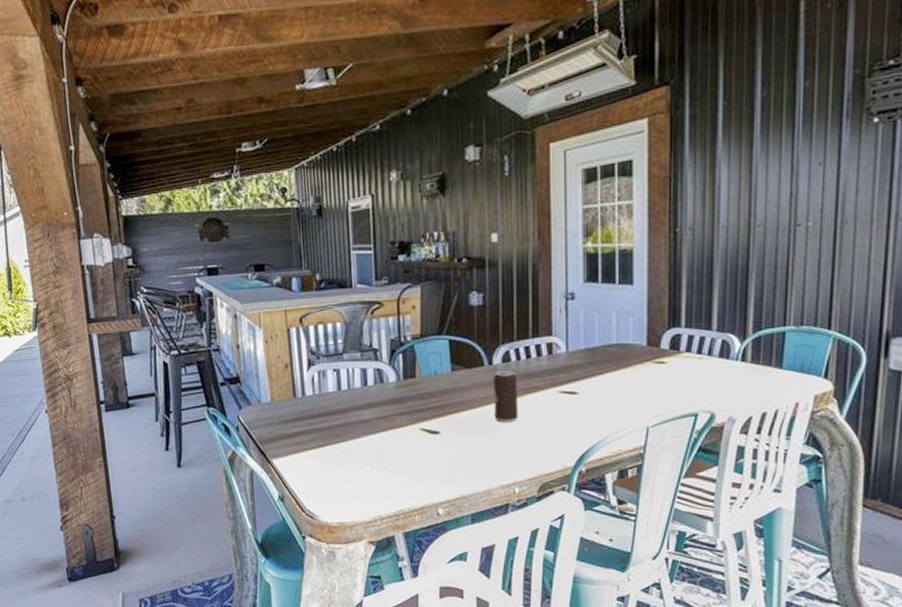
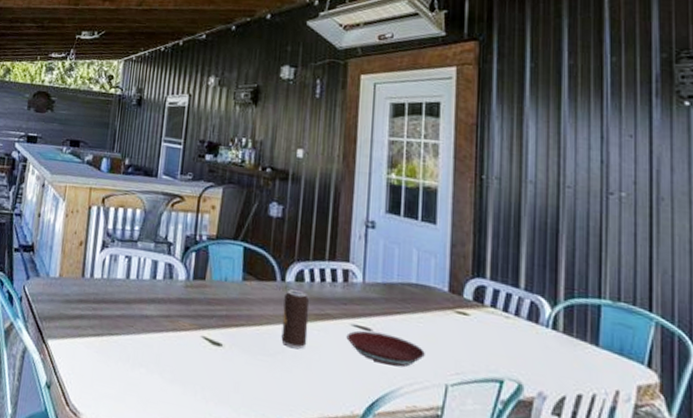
plate: none [555,394,627,420] -> present [346,330,425,367]

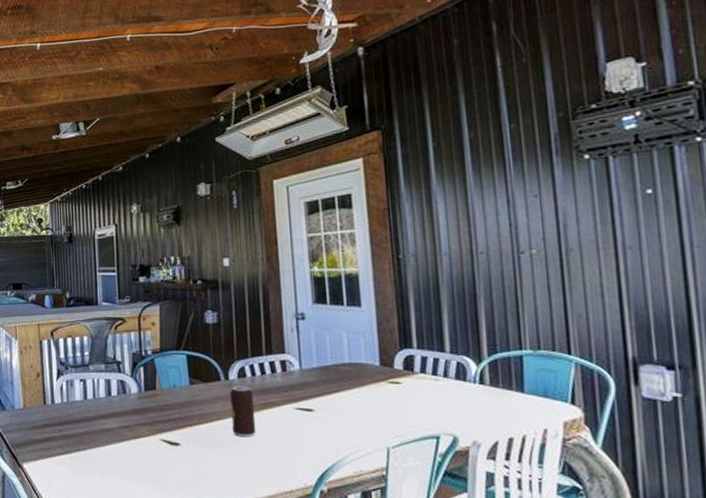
plate: present [346,330,425,367] -> none [291,411,365,439]

